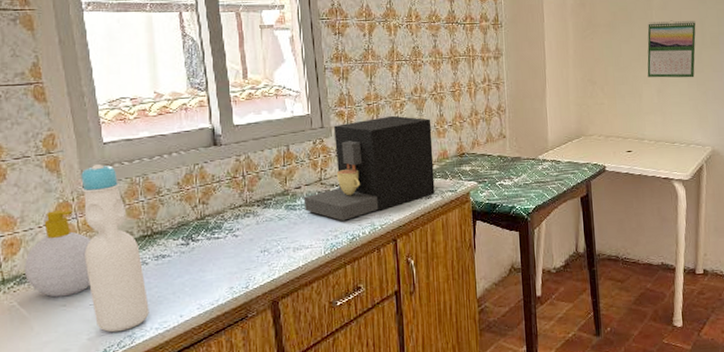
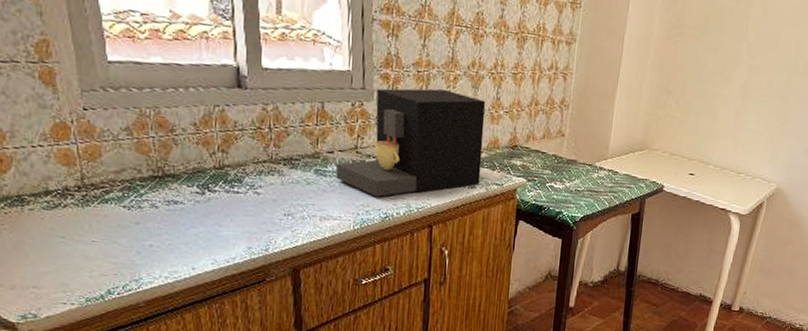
soap bottle: present [24,210,92,298] -> none [15,130,94,228]
bottle: present [81,163,149,333] -> none [81,84,158,275]
calendar: present [647,20,696,78] -> none [728,33,793,106]

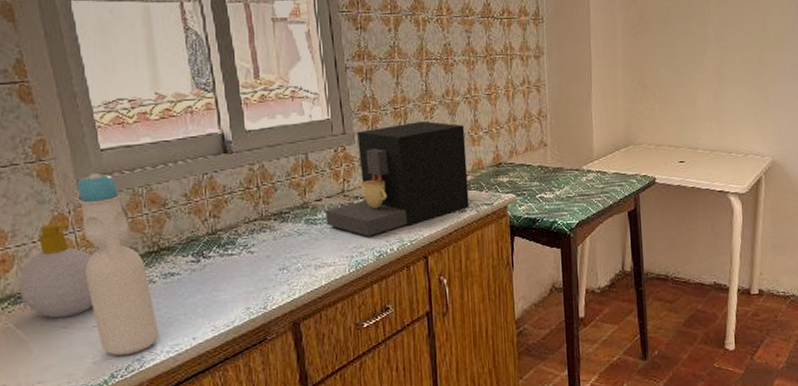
soap bottle: none [15,130,94,228] -> present [18,223,93,319]
bottle: none [81,84,158,275] -> present [77,172,159,356]

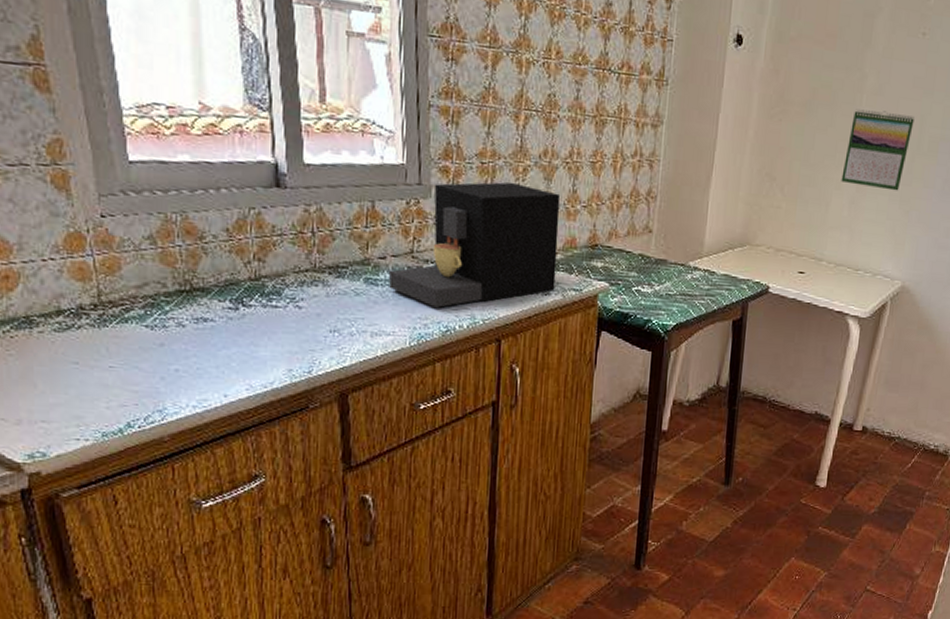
soap bottle: present [18,223,93,319] -> none [23,241,112,353]
bottle: present [77,172,159,356] -> none [98,188,185,405]
calendar: none [703,16,758,81] -> present [841,109,915,191]

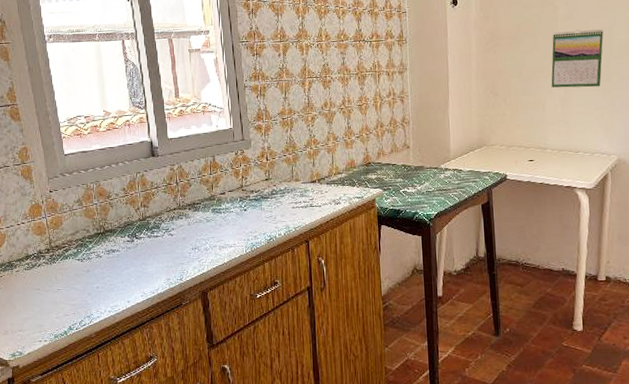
coffee maker: present [388,182,561,308] -> none [227,128,343,223]

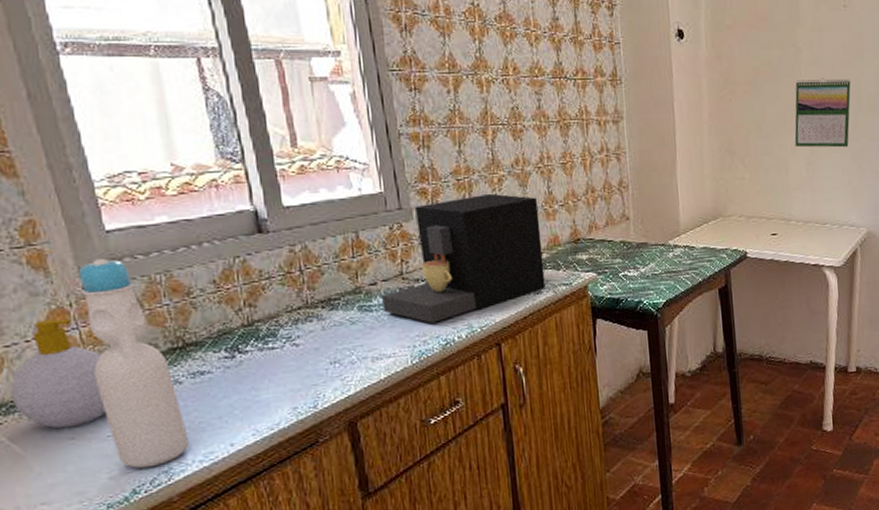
soap bottle: none [7,211,58,283] -> present [10,318,106,429]
bottle: none [48,172,103,313] -> present [78,258,190,469]
coffee maker: none [227,128,343,223] -> present [380,193,546,323]

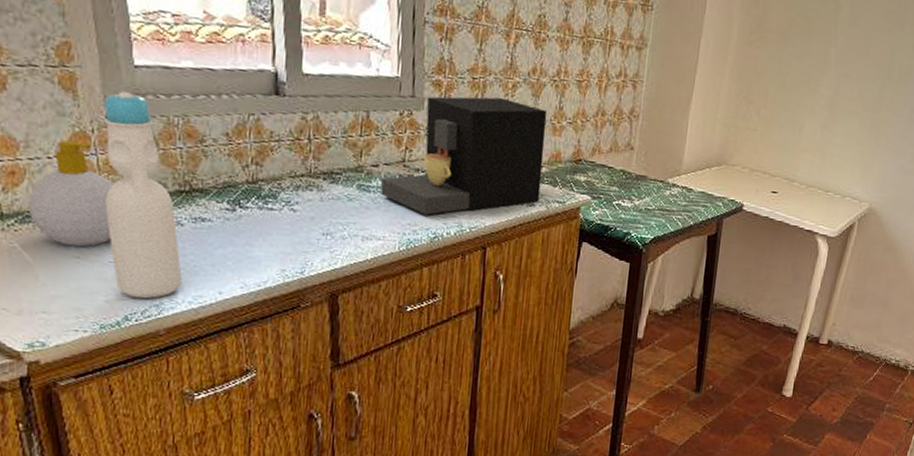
calendar: present [794,78,851,148] -> none [814,38,886,118]

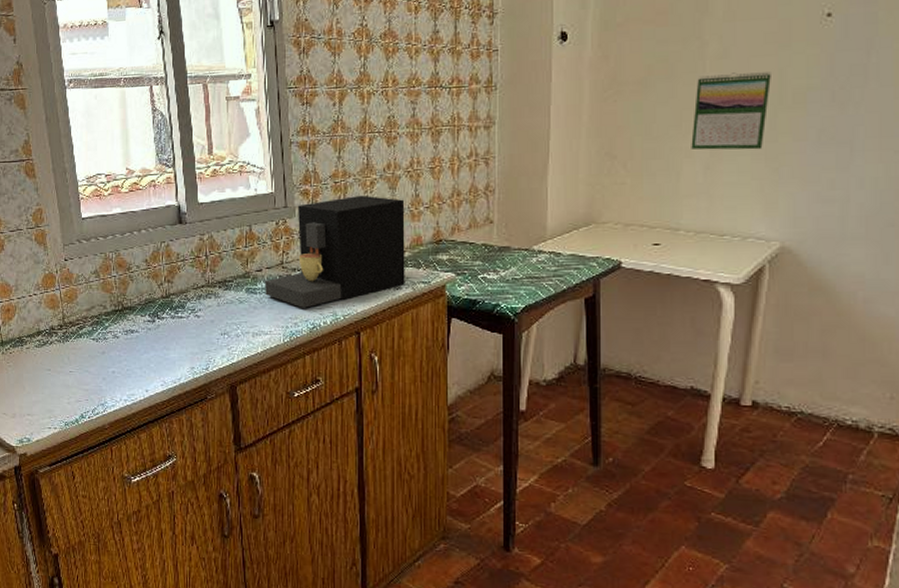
soap bottle: present [28,140,114,247] -> none [18,281,72,362]
bottle: present [103,90,182,299] -> none [63,238,119,400]
calendar: none [814,38,886,118] -> present [691,72,771,150]

